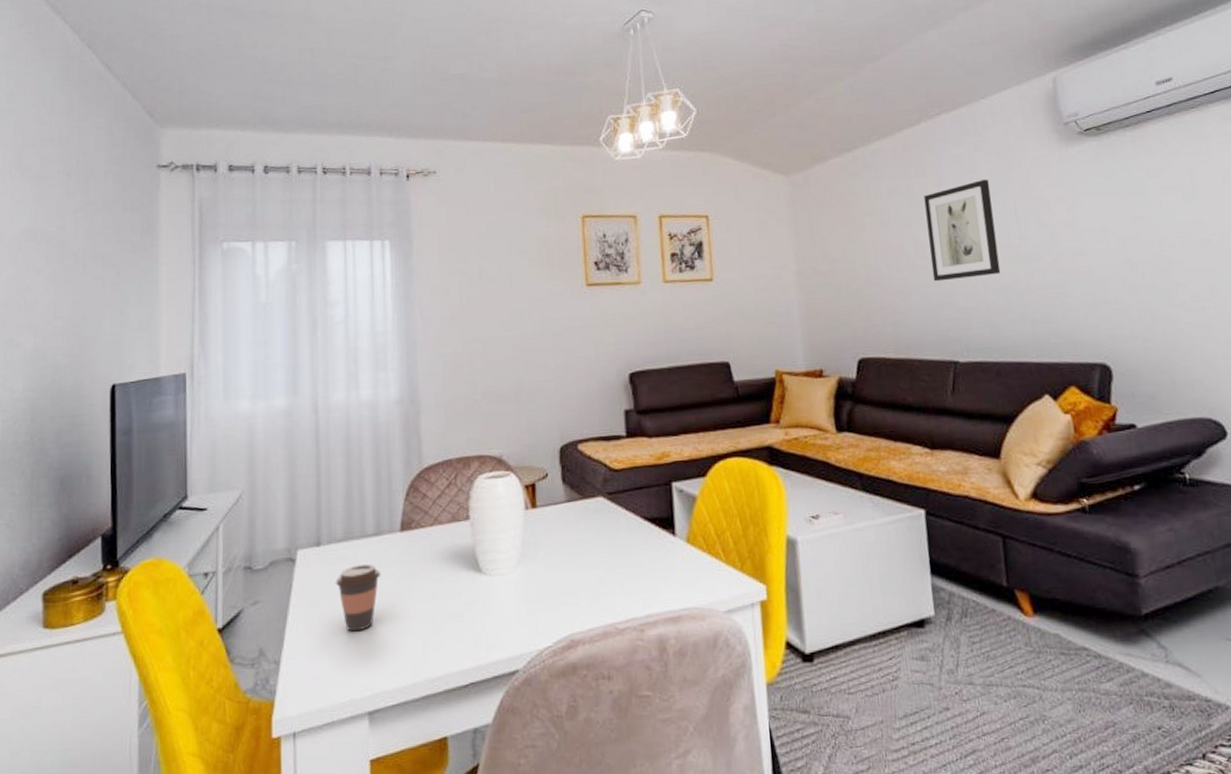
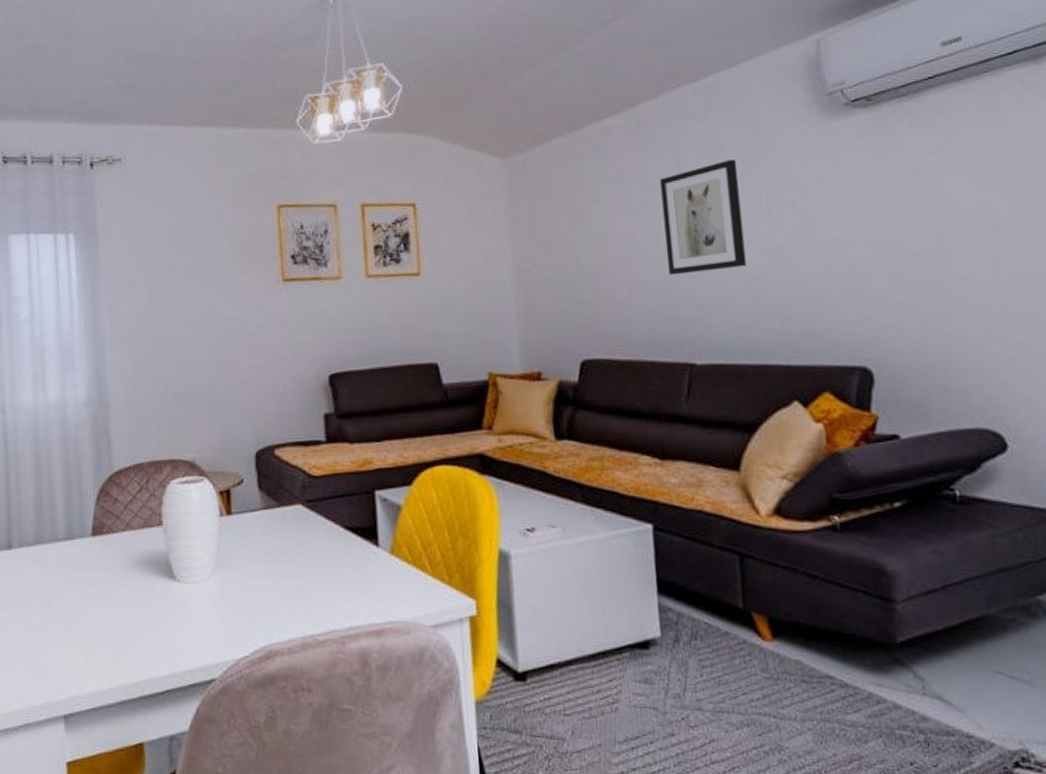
coffee cup: present [335,564,381,632] -> none [27,569,73,636]

